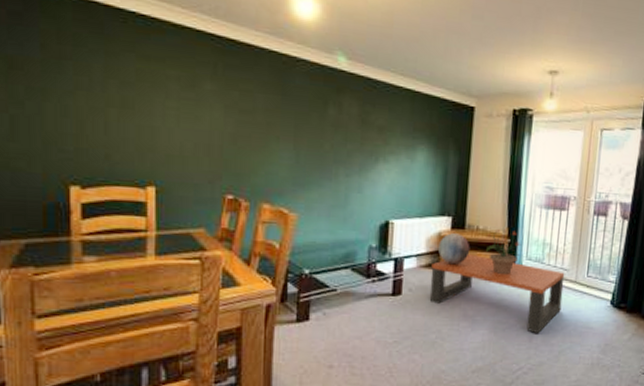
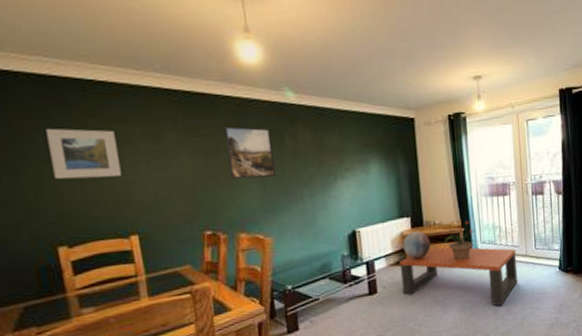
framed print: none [79,56,149,120] -> present [46,128,121,180]
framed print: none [263,84,314,147] -> present [223,126,276,180]

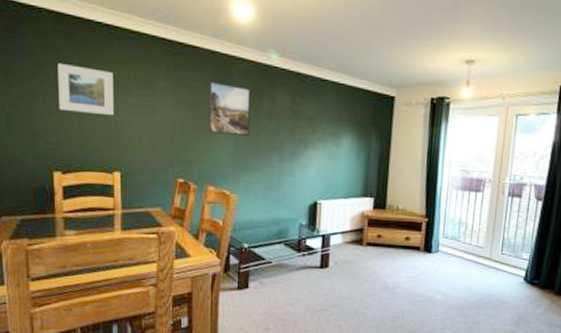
coffee table: present [399,246,518,307] -> none [353,231,480,307]
decorative sphere: present [403,231,431,259] -> none [362,213,391,242]
potted plant: present [444,220,475,261] -> none [405,208,439,252]

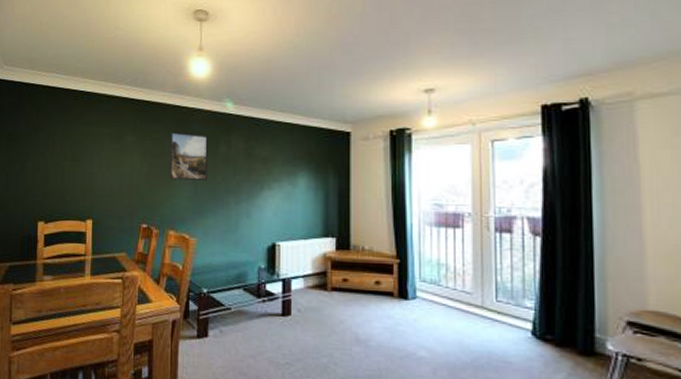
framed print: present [58,62,114,115] -> none [46,127,90,168]

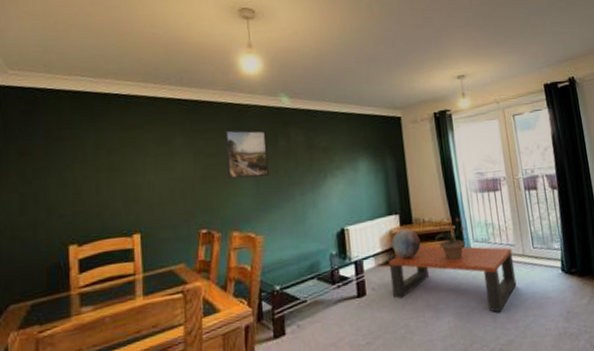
coffee table: none [318,274,468,366] -> present [388,245,517,313]
decorative sphere: none [325,254,357,286] -> present [392,228,421,259]
potted plant: none [374,248,413,298] -> present [434,217,466,261]

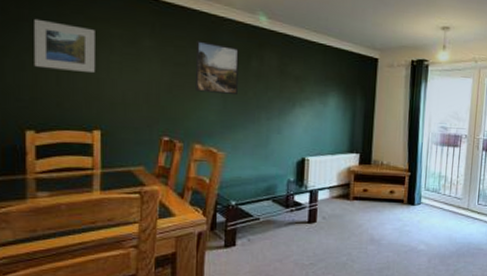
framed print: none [74,136,132,182] -> present [34,18,95,72]
coffee table: present [388,245,517,313] -> none [340,185,458,256]
decorative sphere: present [392,228,421,259] -> none [348,168,376,195]
potted plant: present [434,217,466,261] -> none [390,163,420,204]

